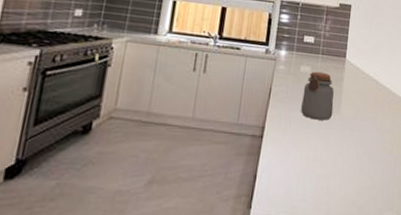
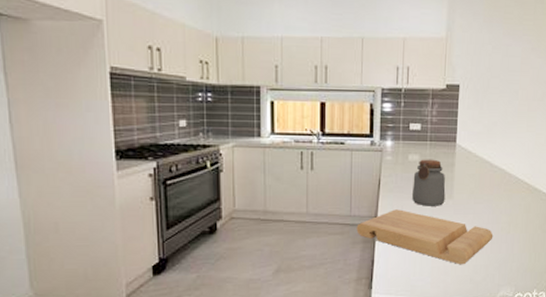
cutting board: none [242,120,377,186] -> present [356,209,493,265]

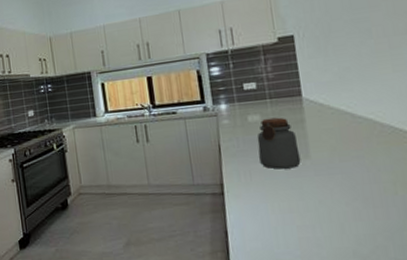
cutting board: present [356,209,493,265] -> none [202,174,375,235]

